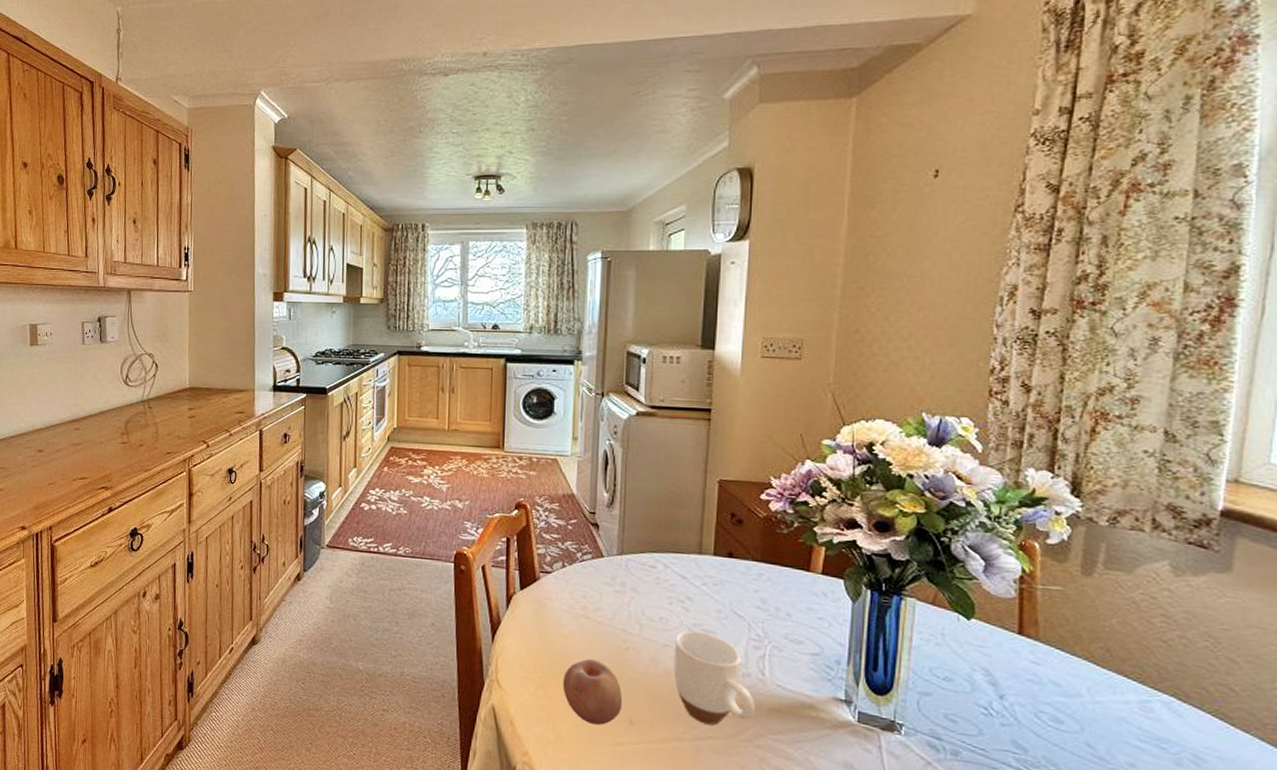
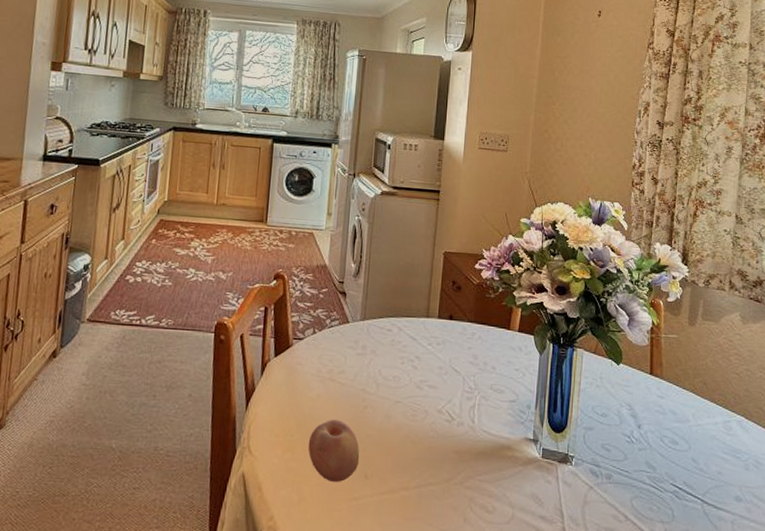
mug: present [673,630,755,725] -> none [403,386,466,472]

